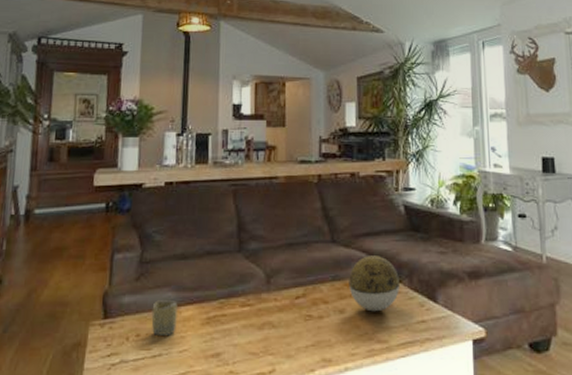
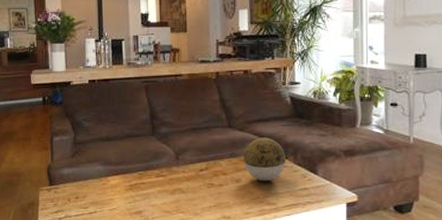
cup: present [151,300,178,335] -> none [86,172,106,198]

